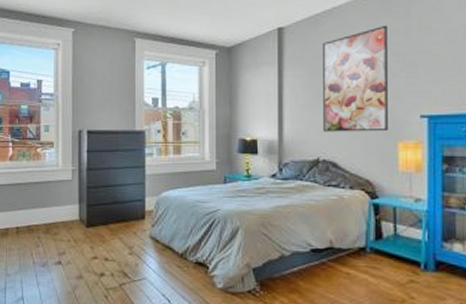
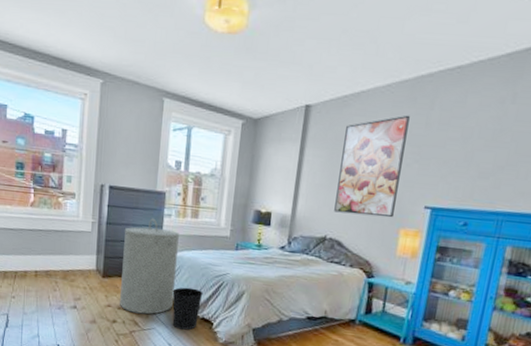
laundry hamper: none [107,159,163,264] -> present [120,218,179,315]
wastebasket: none [161,229,195,277] -> present [172,287,204,330]

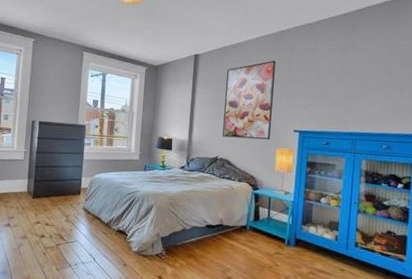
laundry hamper: present [120,218,179,315] -> none [47,146,97,229]
wastebasket: present [172,287,204,330] -> none [92,204,119,241]

